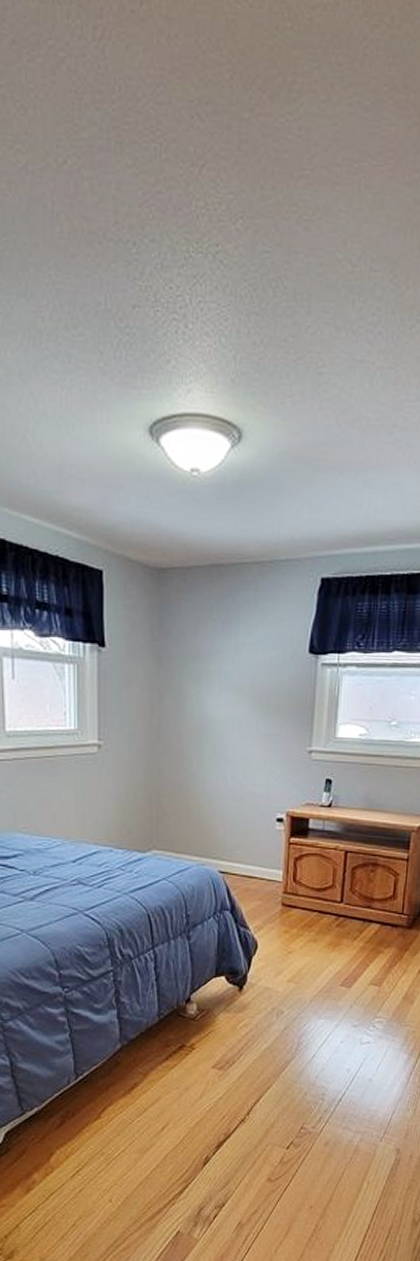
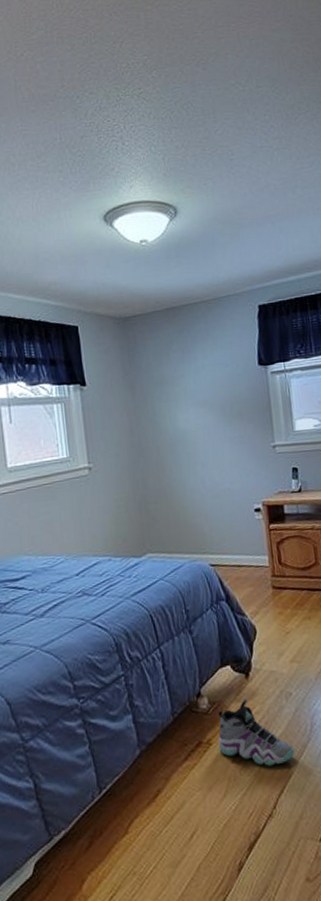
sneaker: none [202,1010,277,1077] -> present [218,698,295,767]

